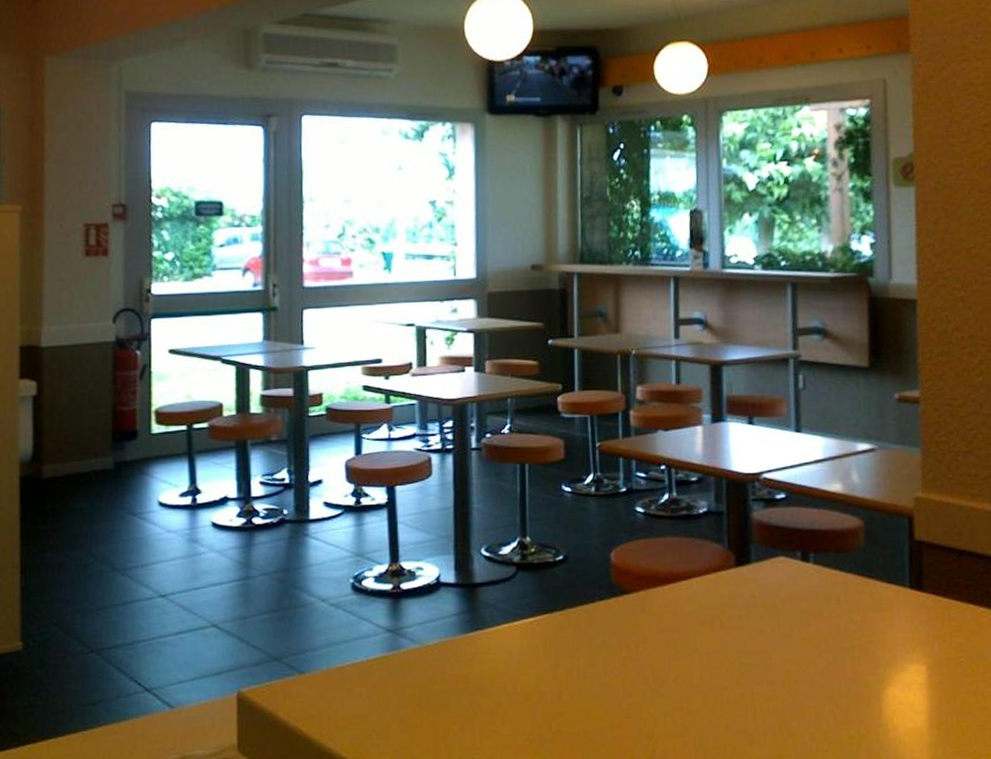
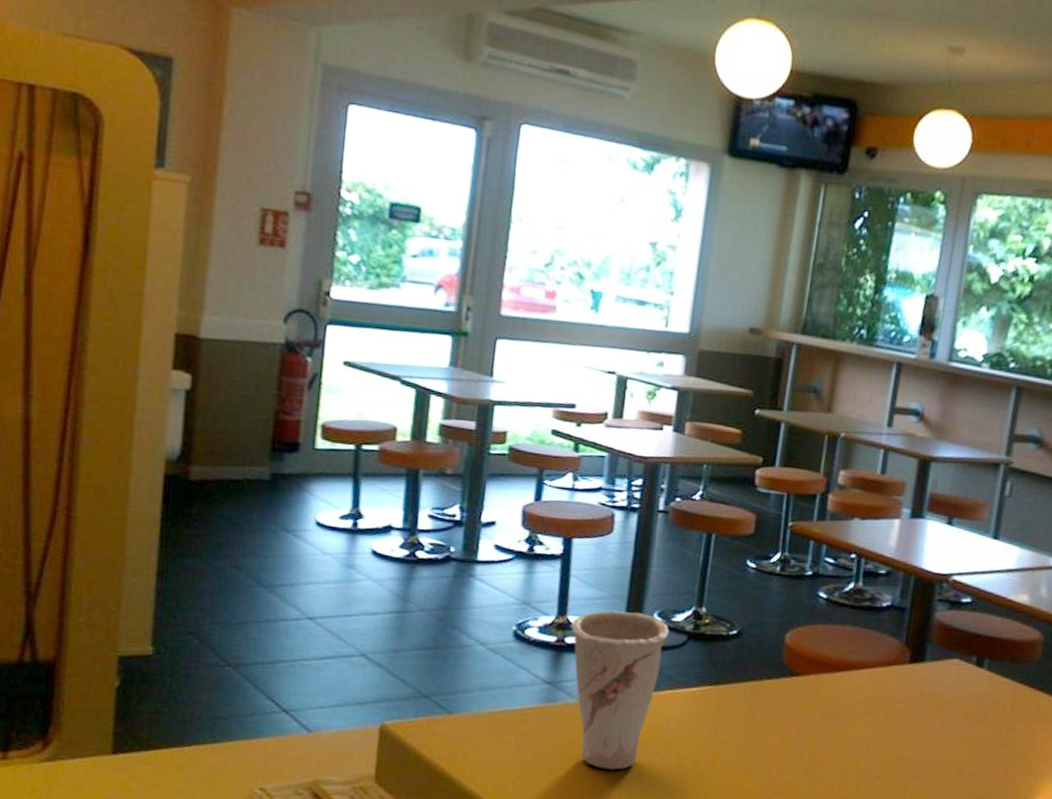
cup: none [404,550,499,712] -> present [571,610,670,770]

